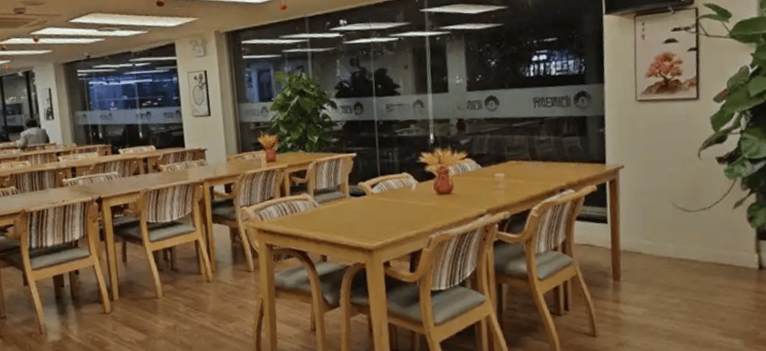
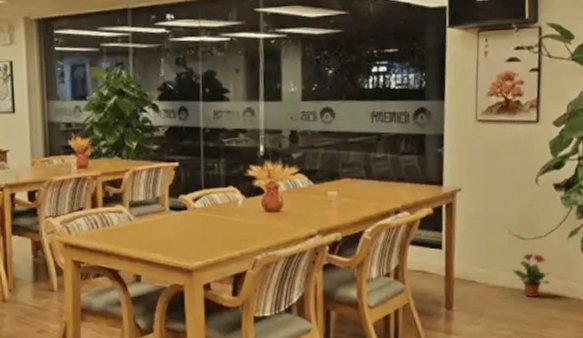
potted plant: none [677,224,718,267] -> present [511,253,551,298]

